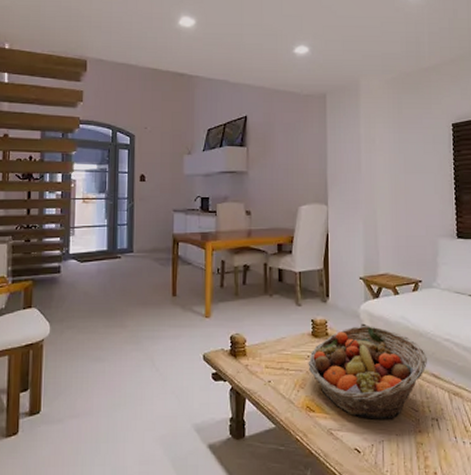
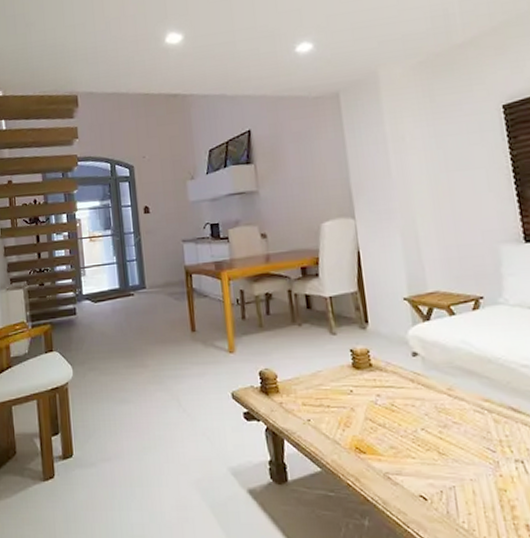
fruit basket: present [308,326,427,419] -> none [351,353,502,462]

